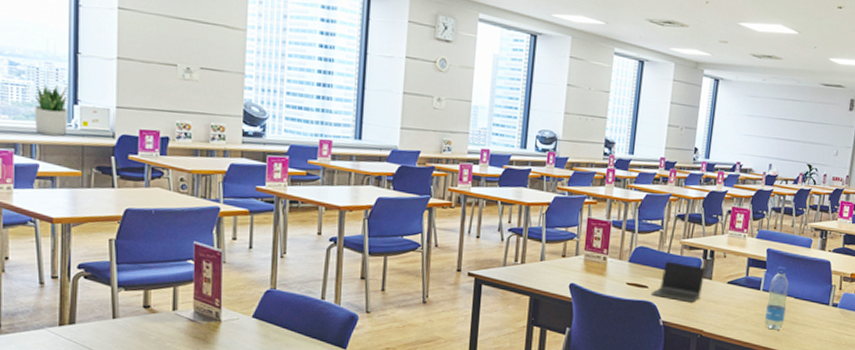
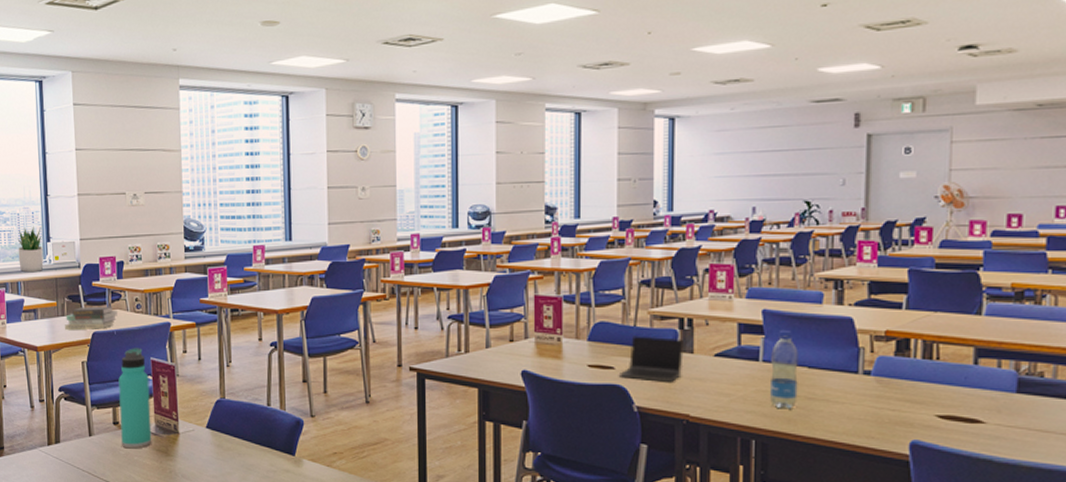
books: none [91,180,157,207] -> present [65,306,118,330]
thermos bottle: none [152,229,190,335] -> present [118,348,152,449]

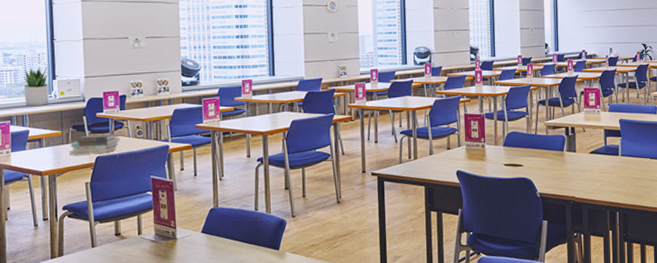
thermos bottle: present [118,348,152,449] -> none [120,168,152,256]
laptop computer: present [618,336,685,382] -> none [525,141,570,174]
bottle: present [770,329,798,409] -> none [626,132,644,189]

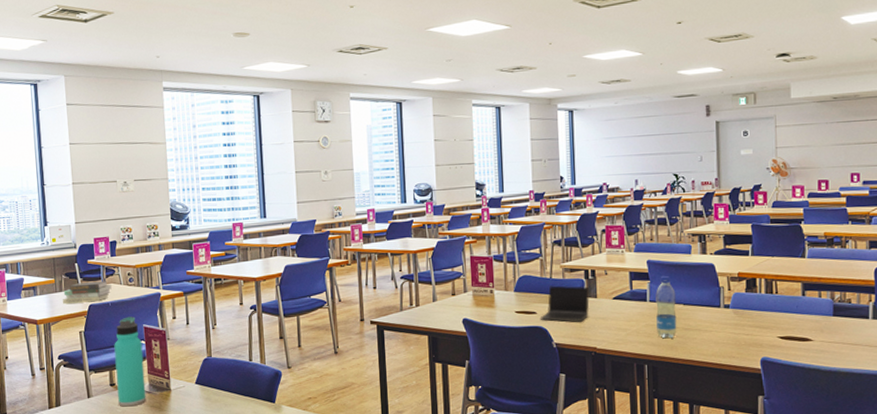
planter: present [23,66,49,107] -> none [16,212,42,254]
thermos bottle: none [120,168,152,256] -> present [114,316,147,407]
laptop computer: none [525,141,570,174] -> present [540,285,590,322]
bottle: none [626,132,644,189] -> present [655,275,677,339]

